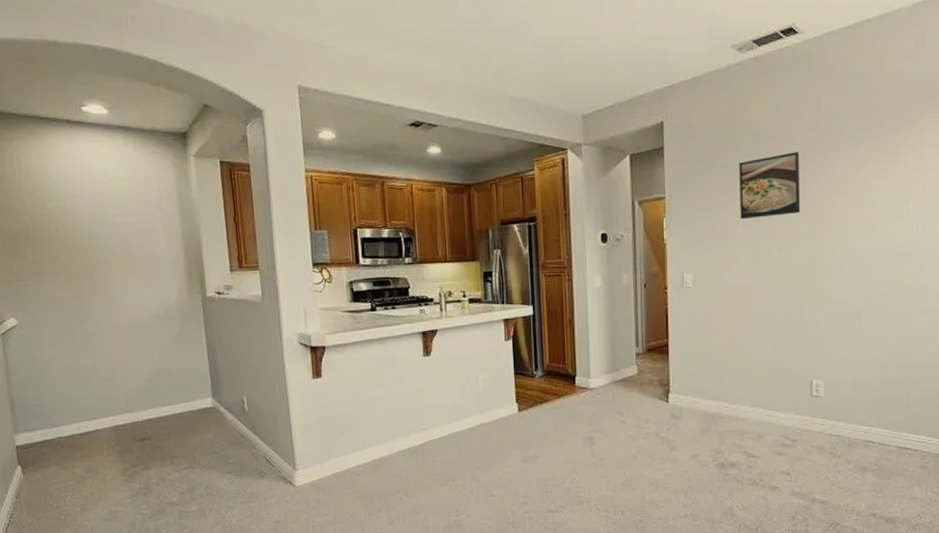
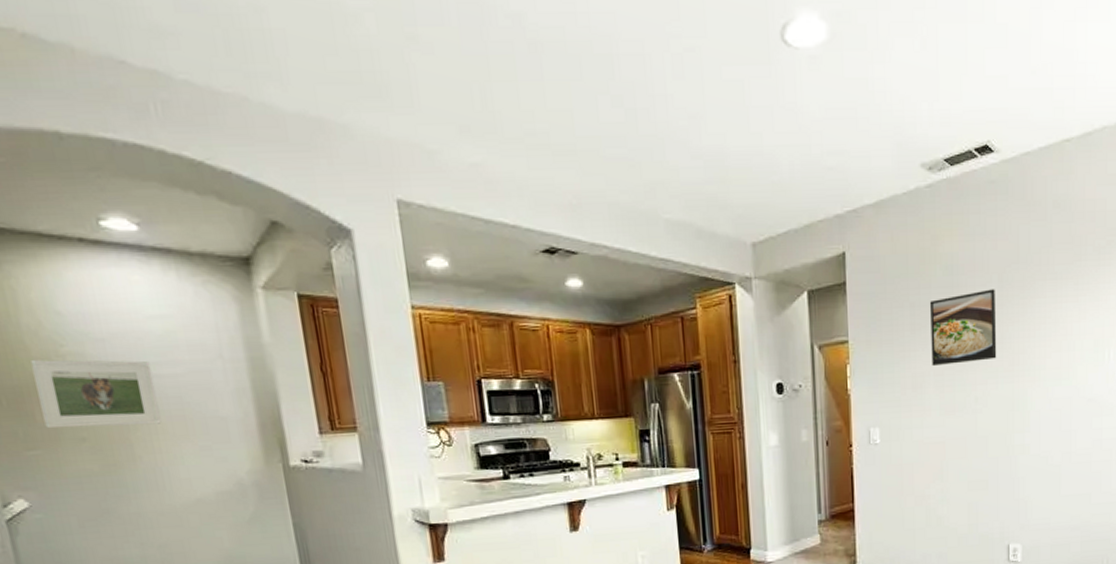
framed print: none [27,211,115,265] -> present [31,359,162,429]

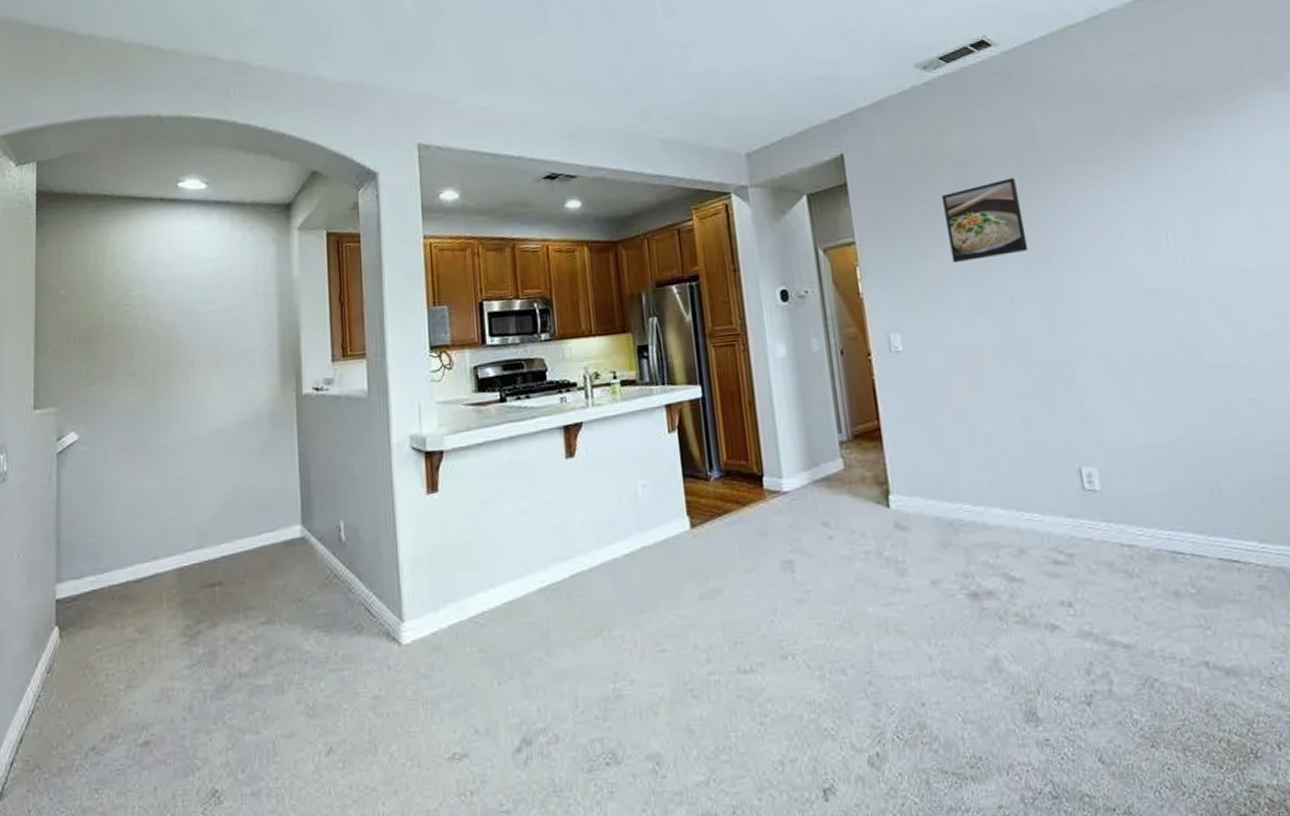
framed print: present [31,359,162,429] -> none [105,300,199,366]

